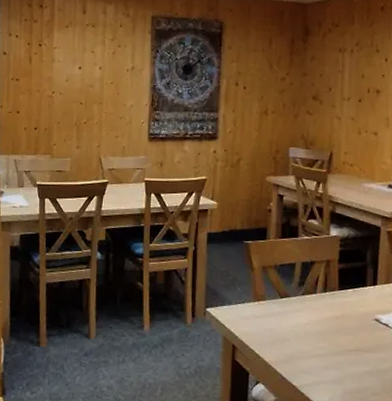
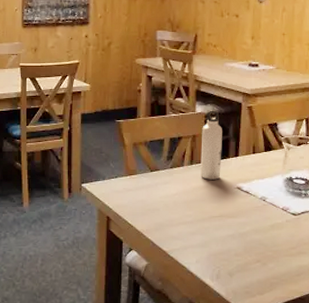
water bottle: none [335,233,359,310] -> present [201,110,222,180]

